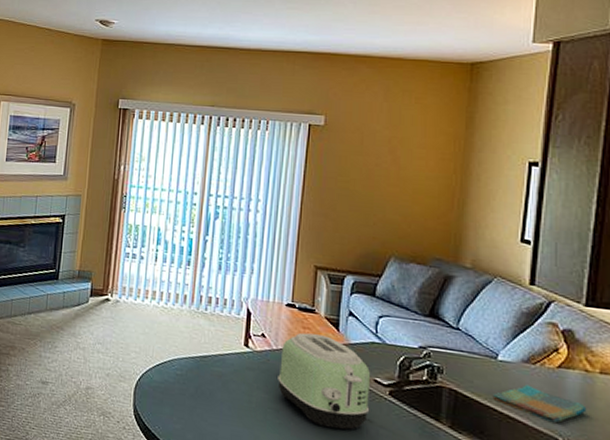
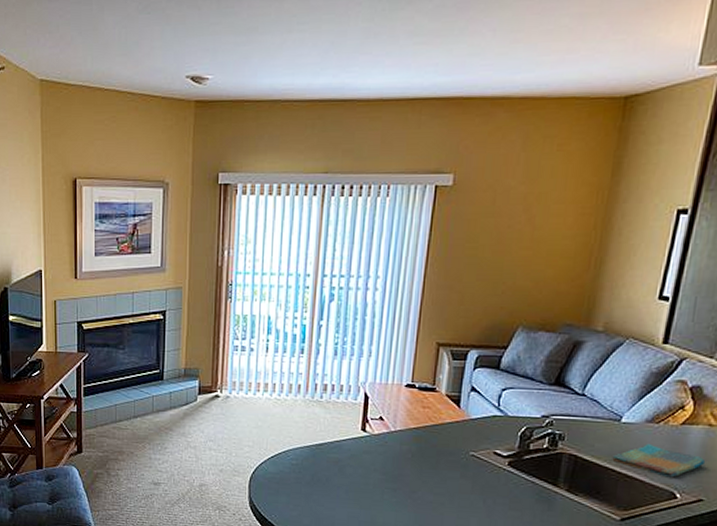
toaster: present [278,333,371,430] -> none [395,412,491,502]

